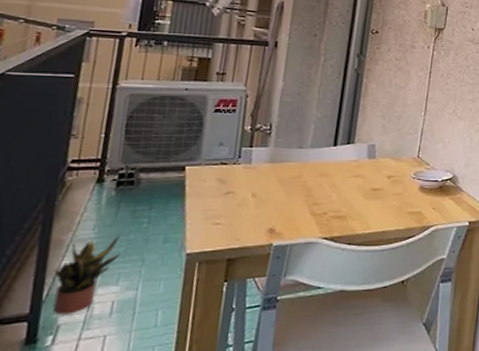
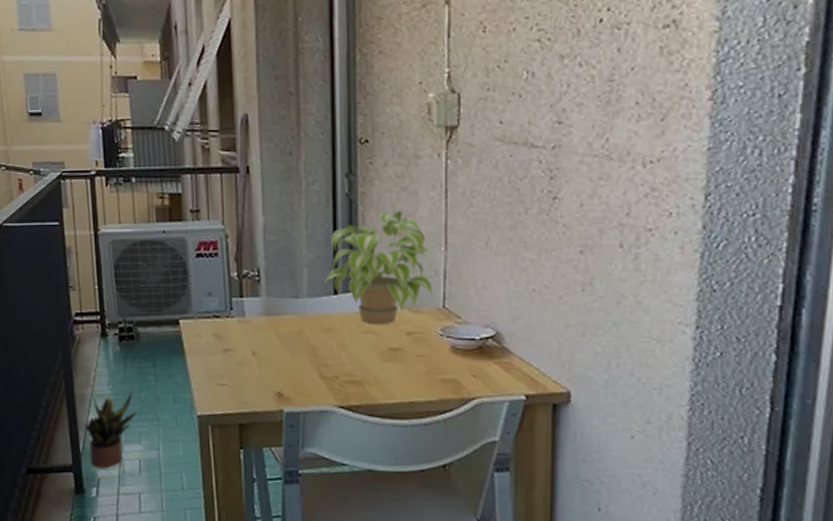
plant: none [327,84,415,171] -> present [325,210,433,325]

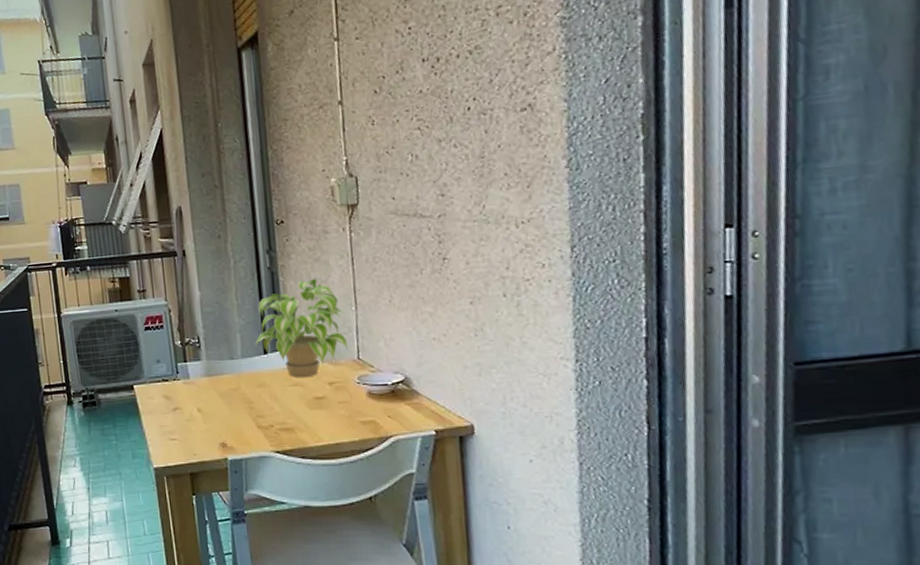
potted plant: present [84,393,137,469] -> none [57,452,102,521]

